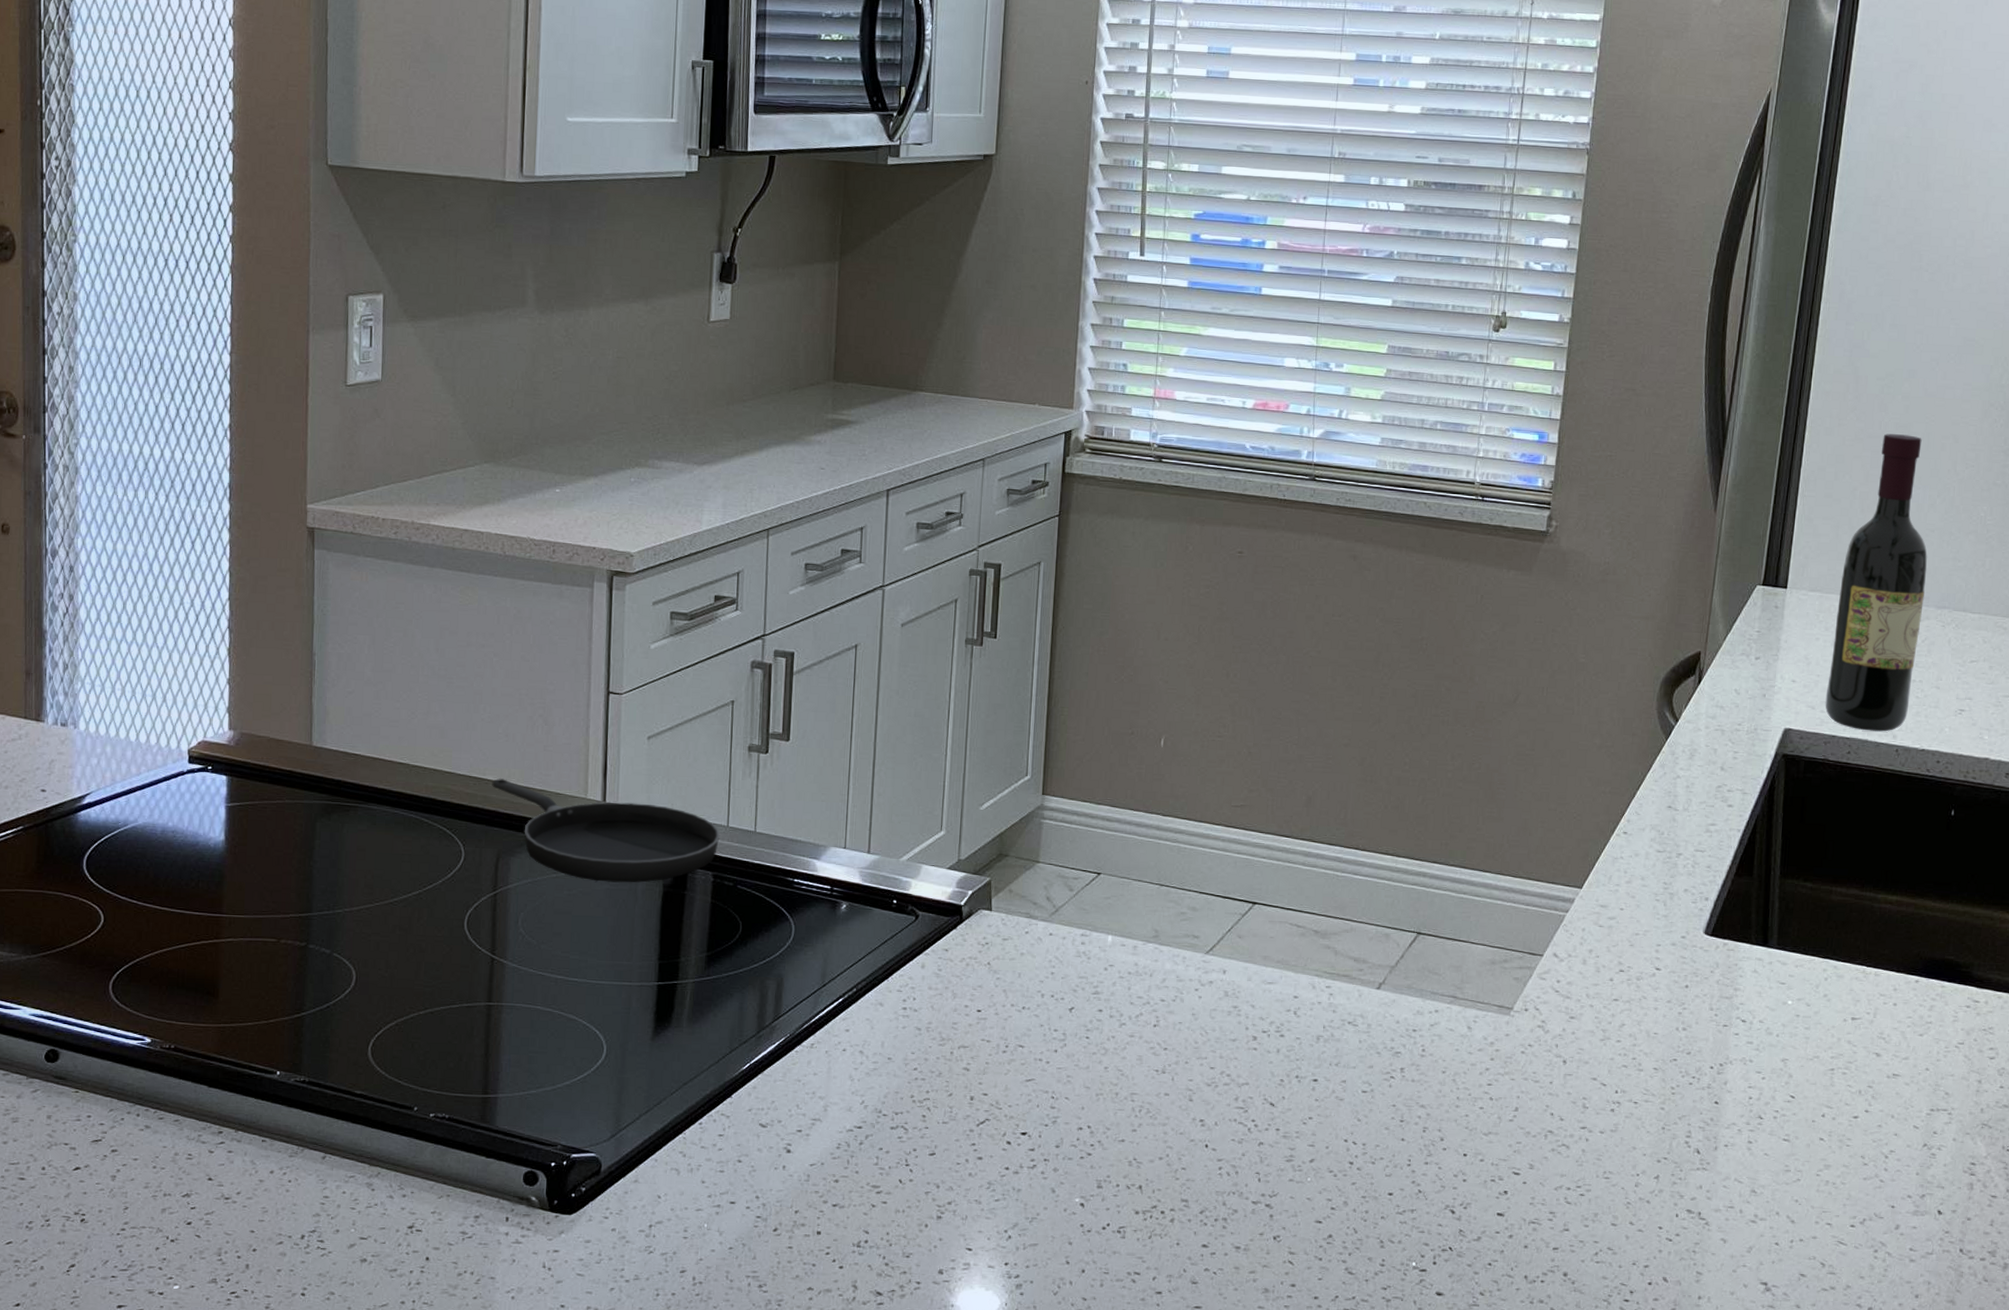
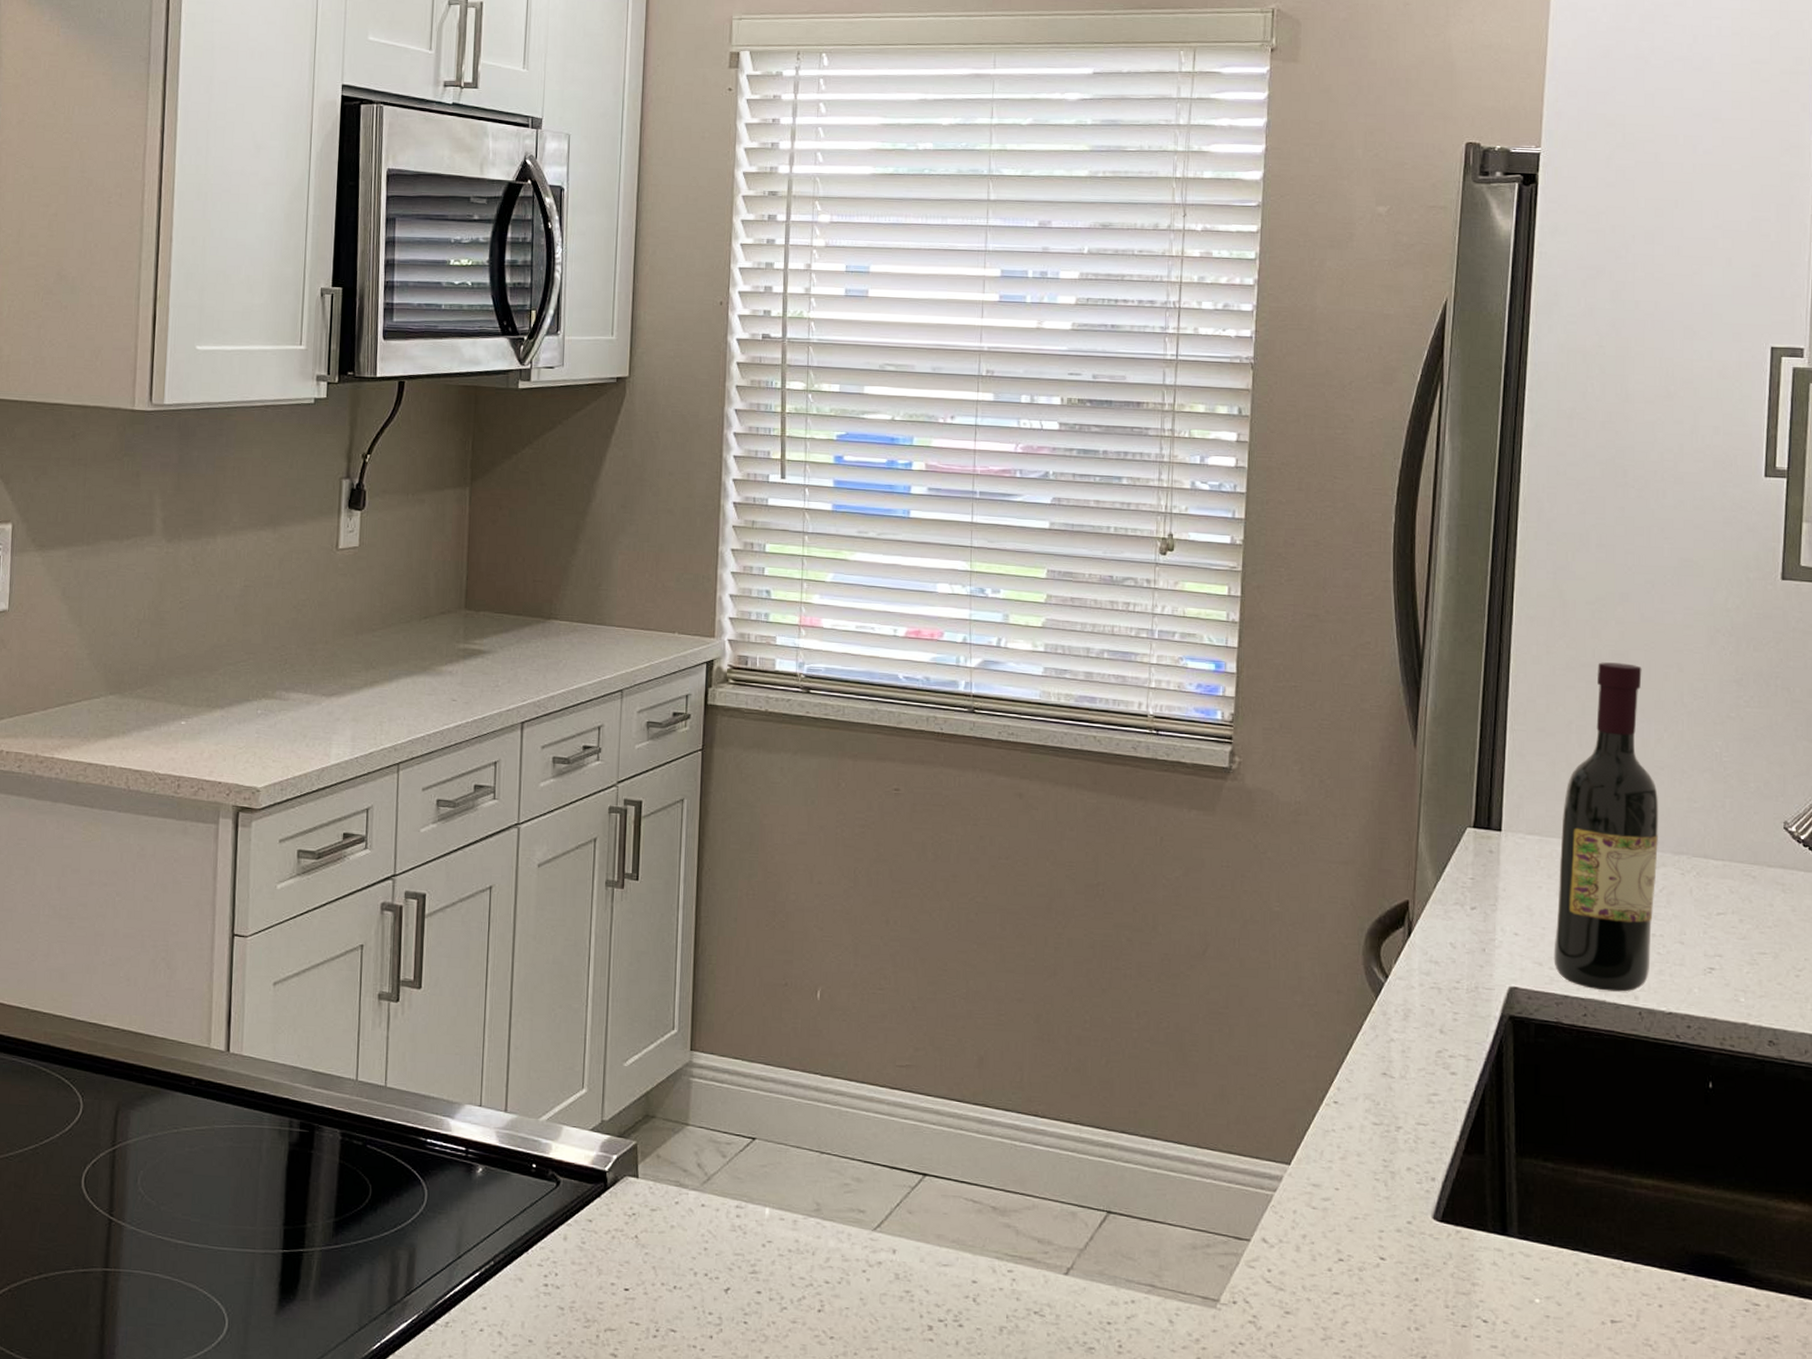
frying pan: present [492,778,720,883] -> none [112,1025,349,1141]

